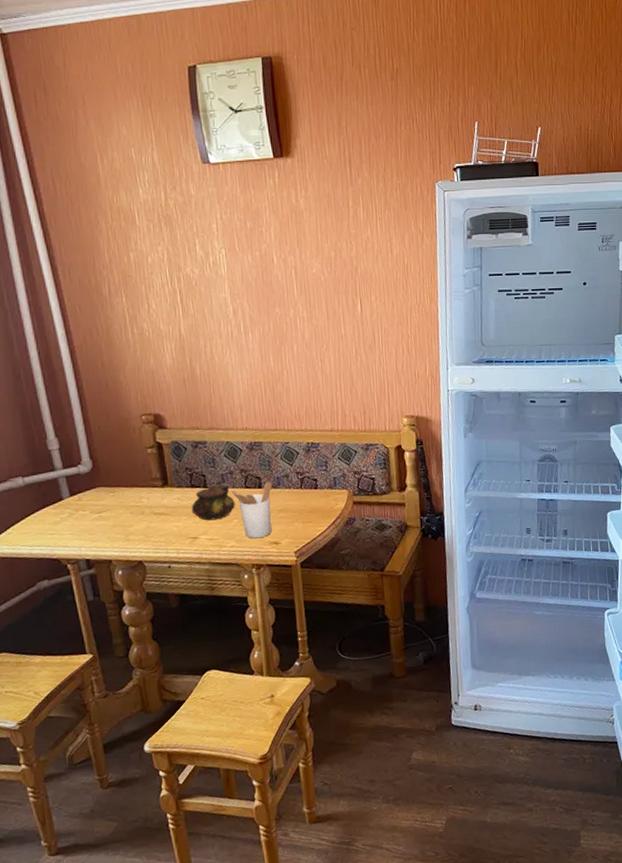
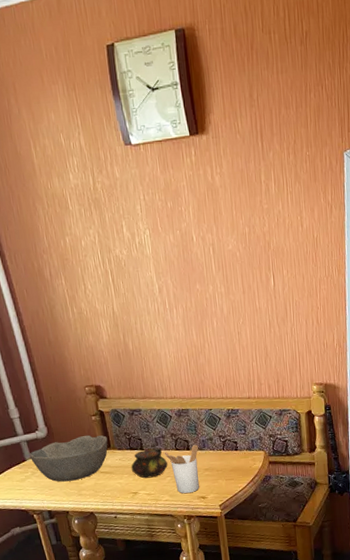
bowl: none [67,470,165,525] -> present [29,434,108,482]

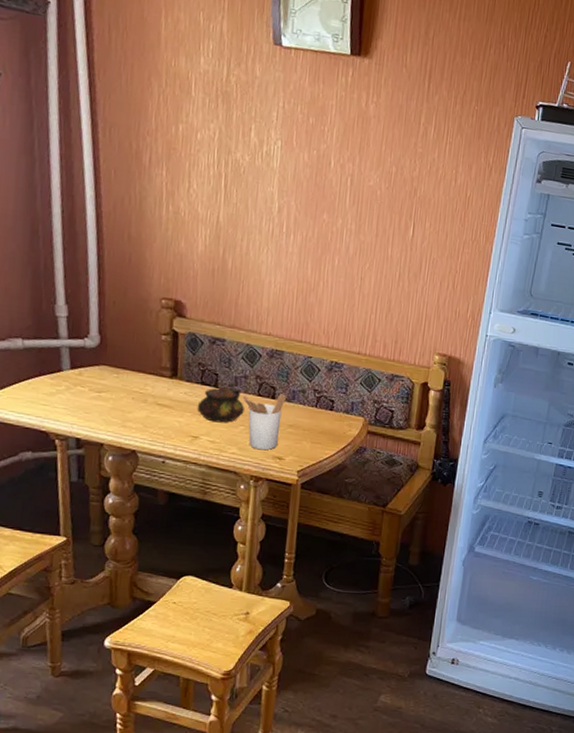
bowl: present [29,434,108,482] -> none [68,355,176,408]

